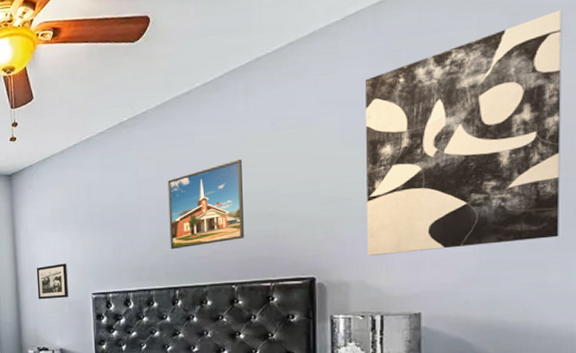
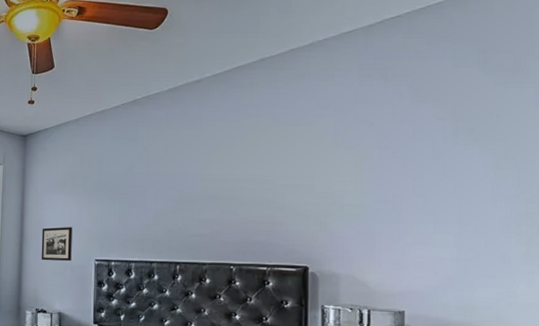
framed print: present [168,159,244,250] -> none [174,147,245,225]
wall art: present [364,10,562,256] -> none [356,54,525,253]

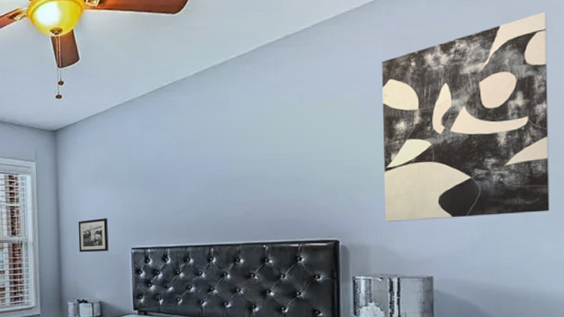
wall art: none [356,54,525,253] -> present [381,12,550,222]

